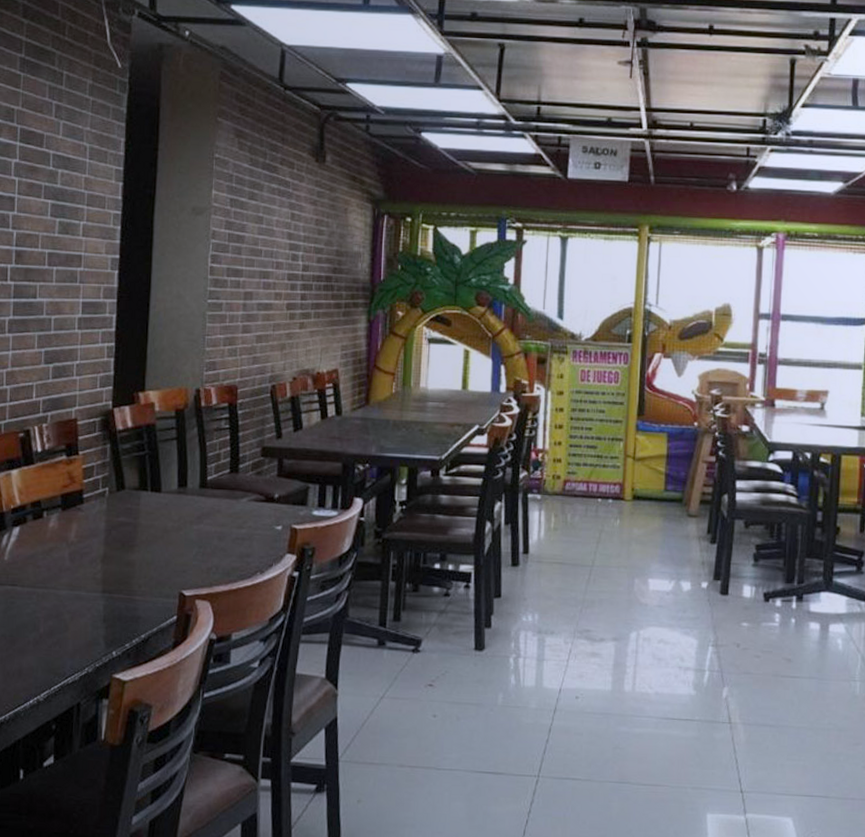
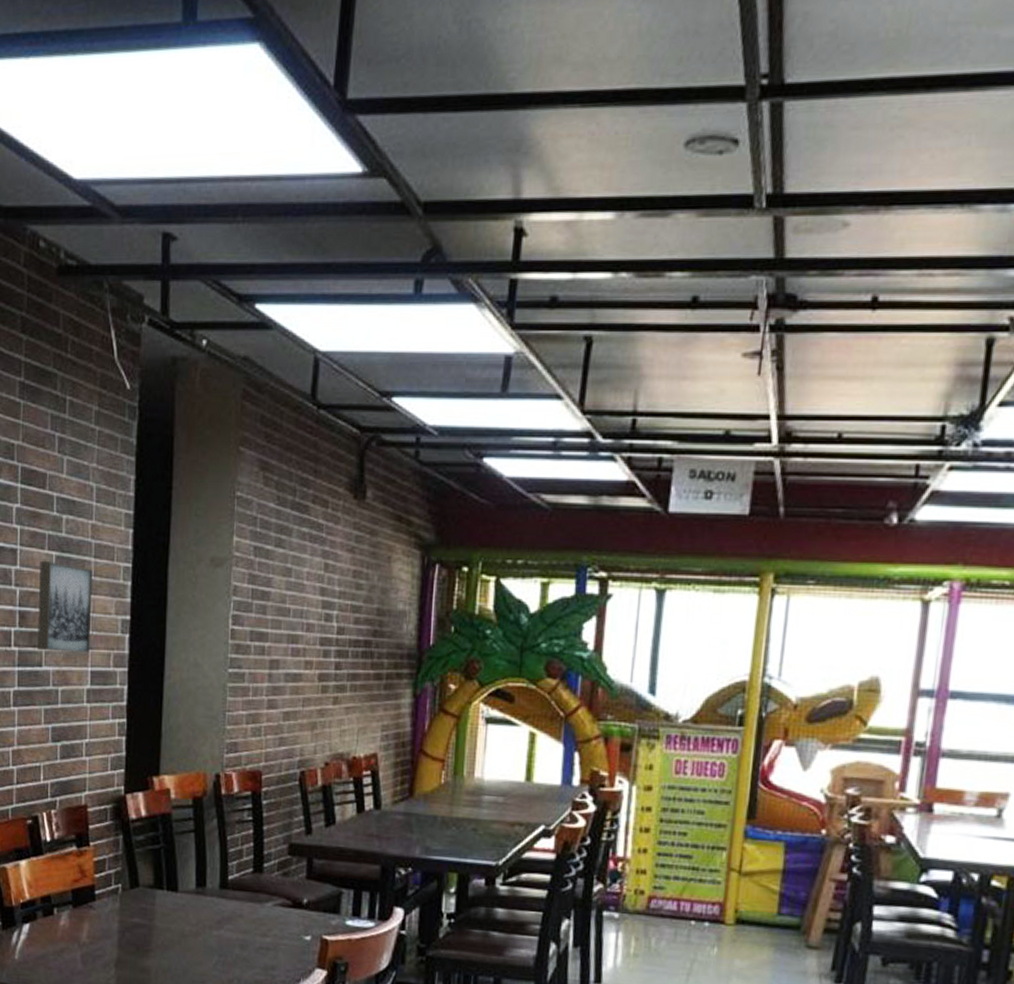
wall art: none [32,208,85,287] -> present [37,561,93,654]

